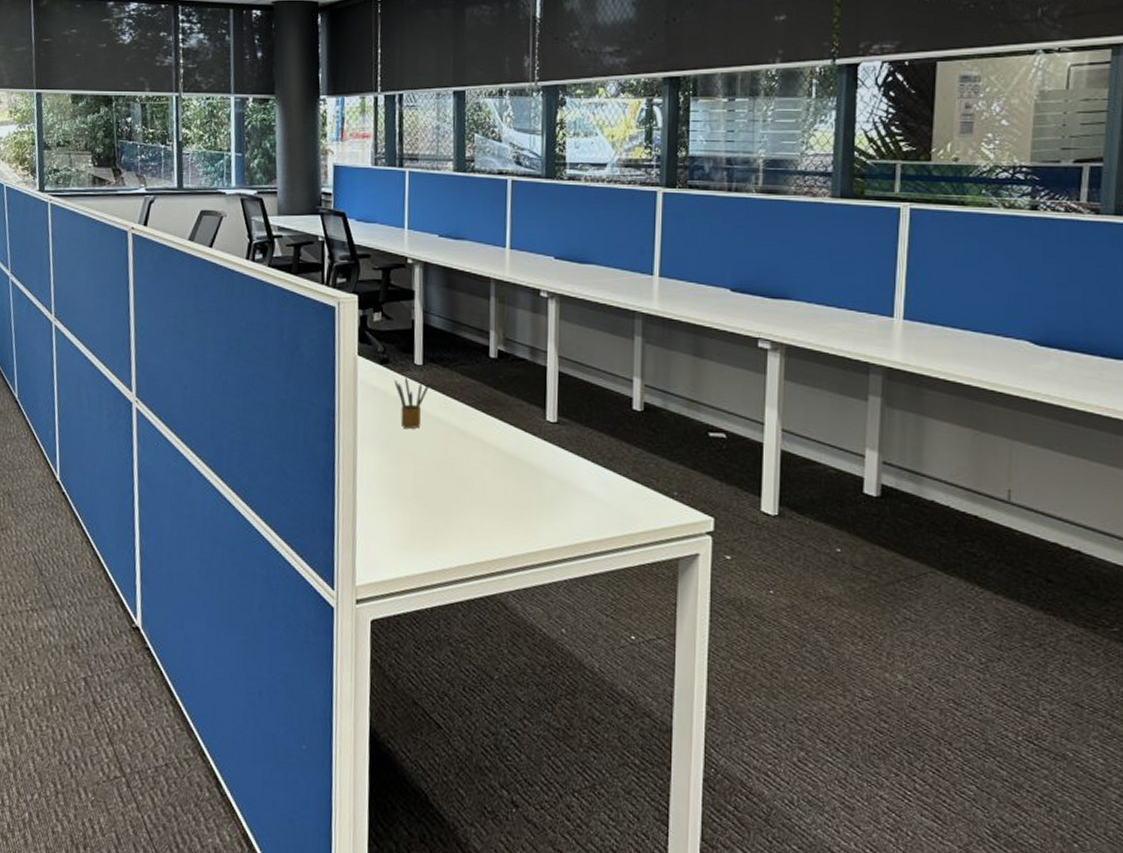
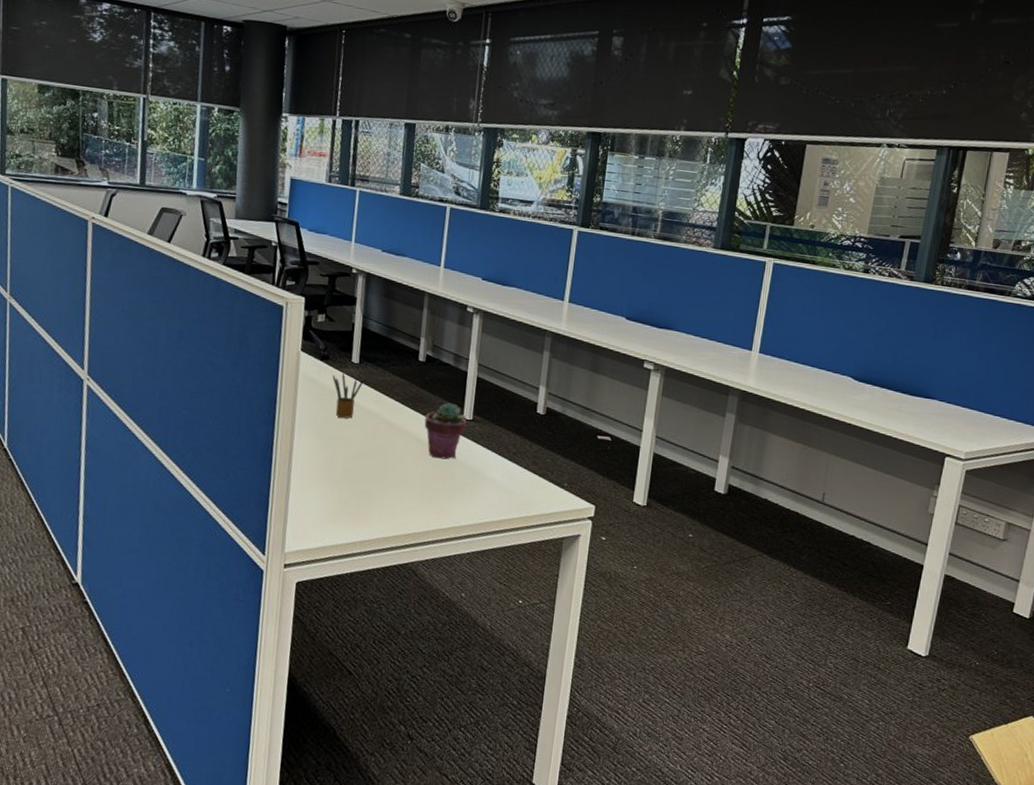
potted succulent: none [502,403,551,470] -> present [424,402,467,460]

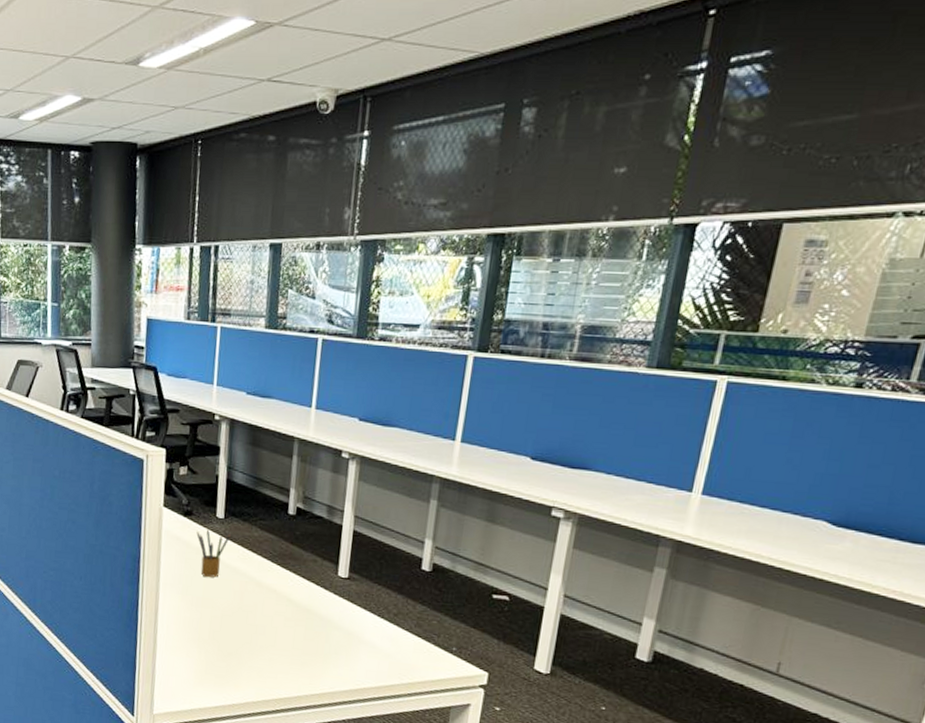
potted succulent: present [424,402,467,460] -> none [295,559,342,621]

